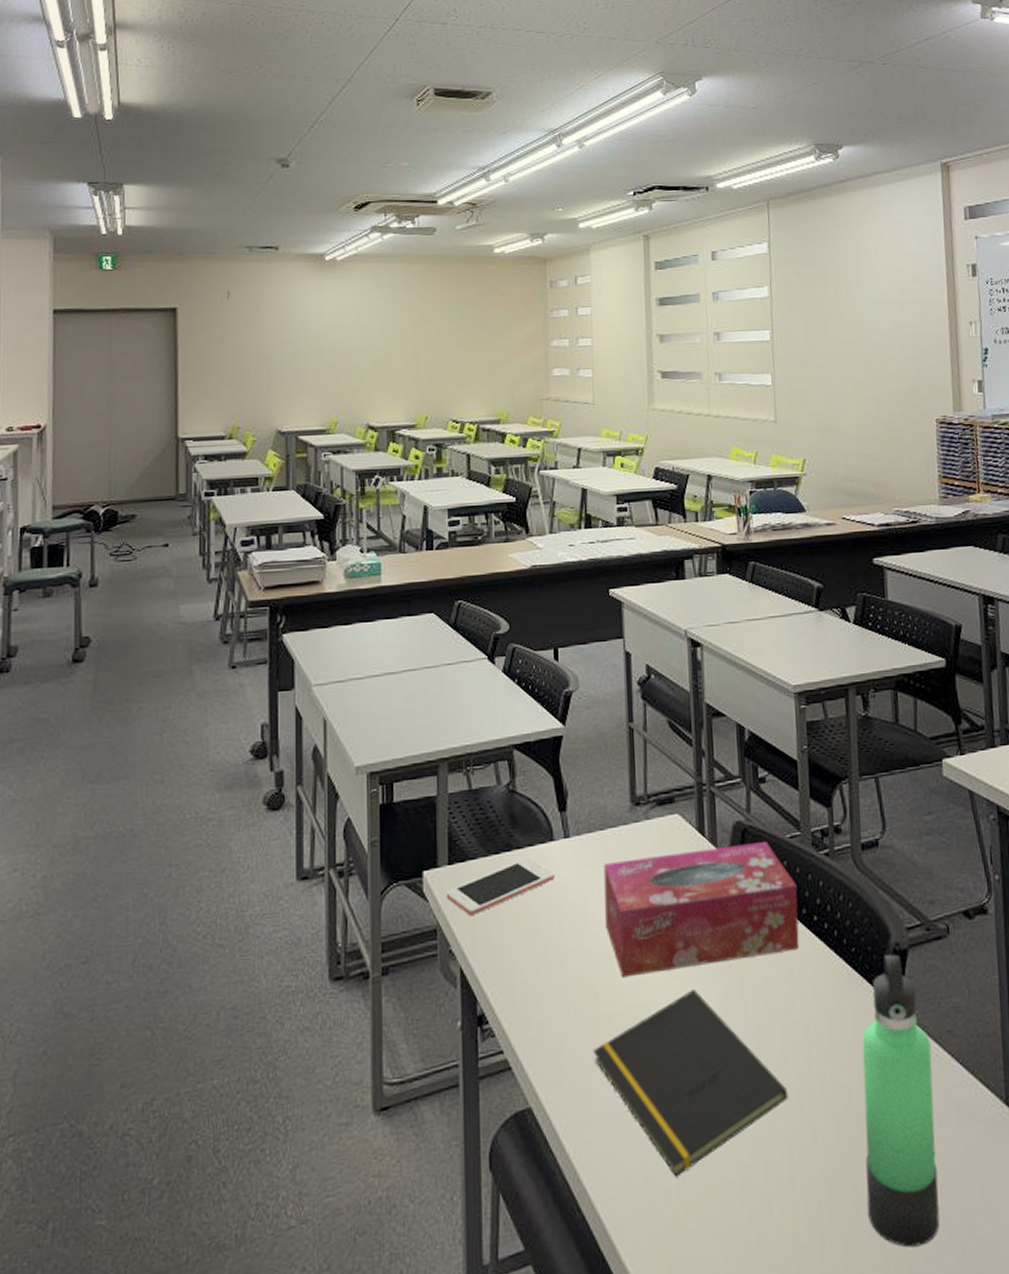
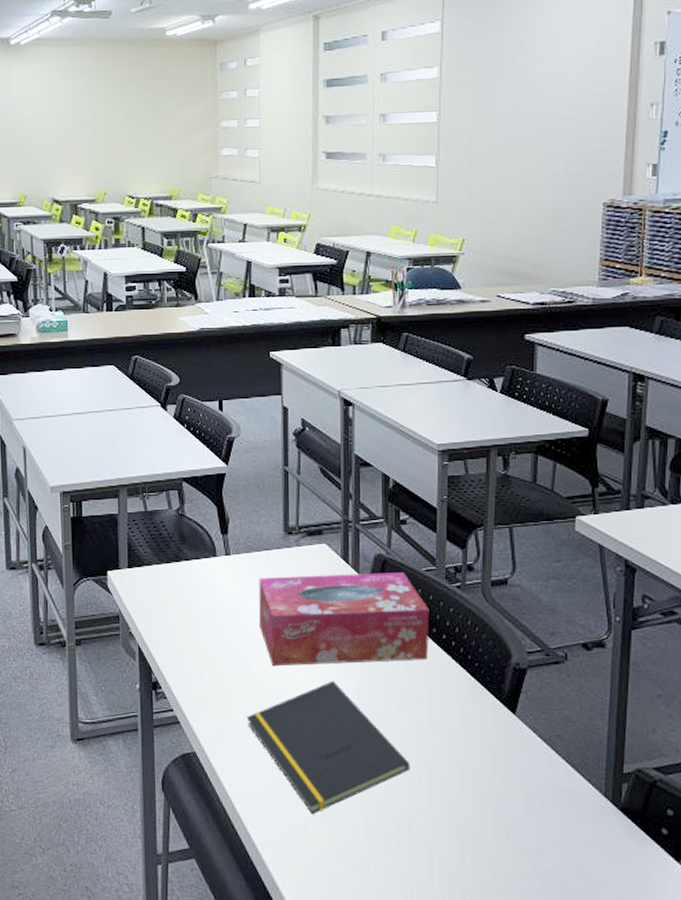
cell phone: present [446,858,555,917] -> none [126,568,217,609]
thermos bottle: present [862,954,940,1248] -> none [473,671,541,888]

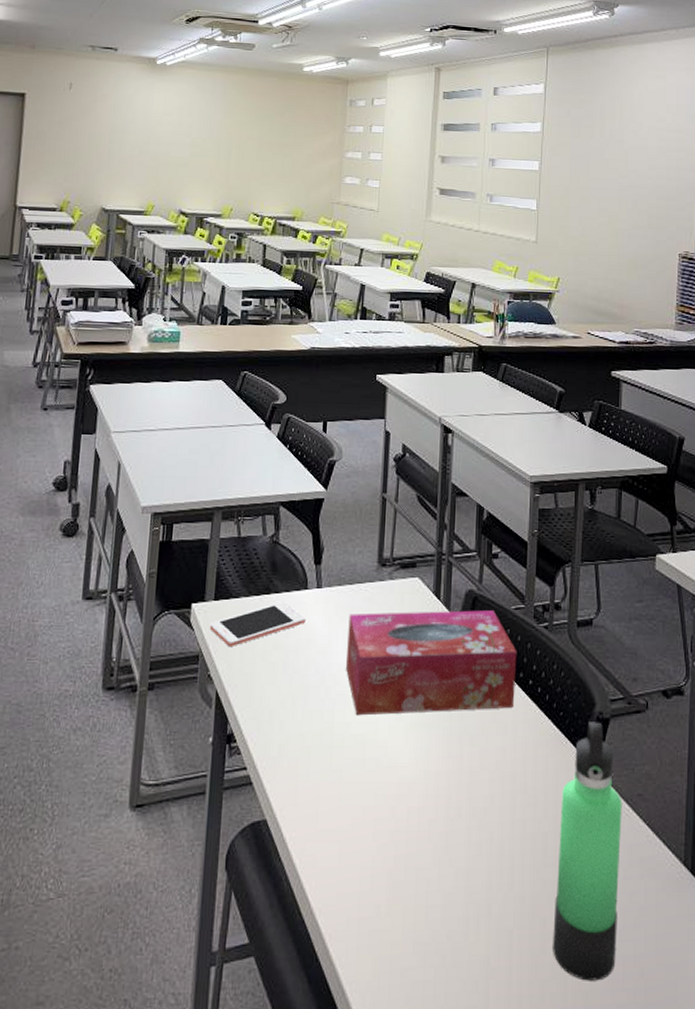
cell phone: none [126,568,217,609] -> present [209,602,306,648]
notepad: present [246,681,411,814] -> none [324,733,493,895]
thermos bottle: none [473,671,541,888] -> present [553,722,622,981]

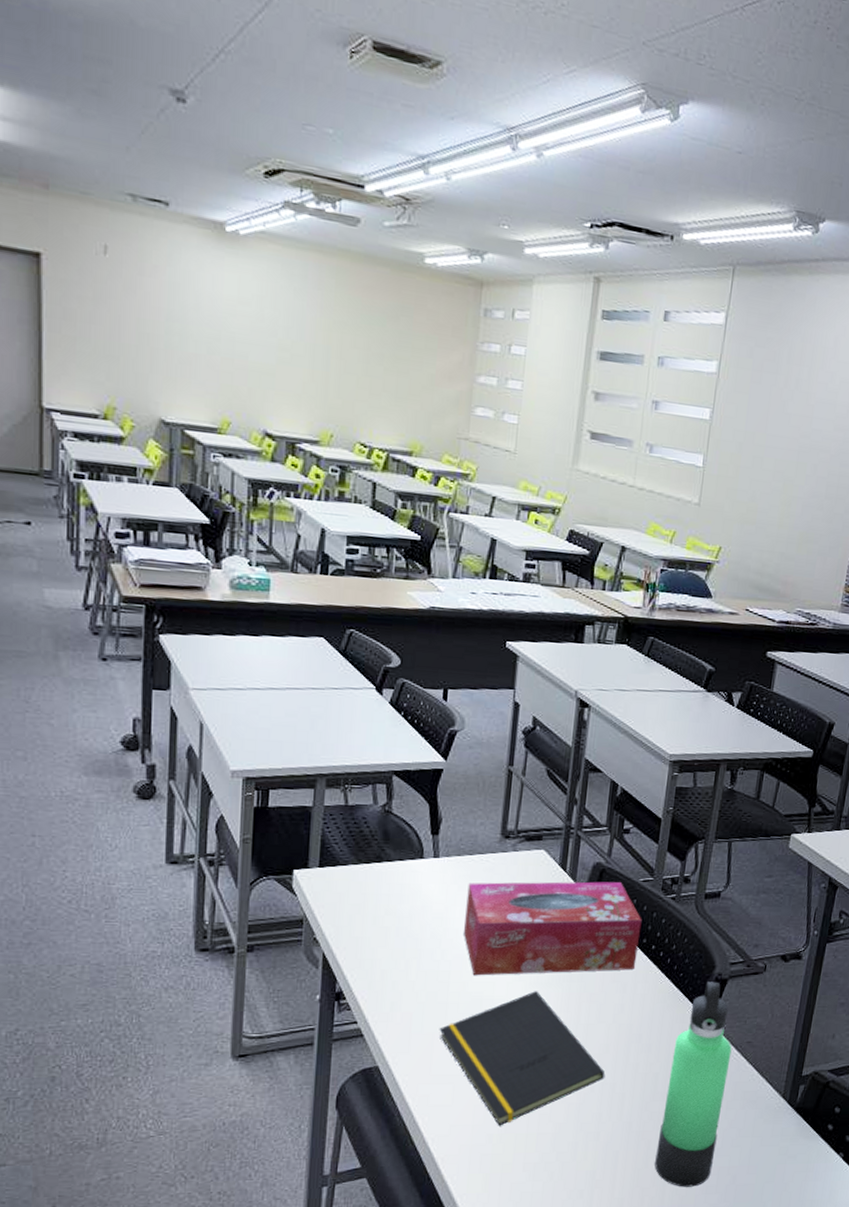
cell phone: present [209,602,306,648] -> none [314,870,421,913]
notepad: none [324,733,493,895] -> present [439,991,606,1126]

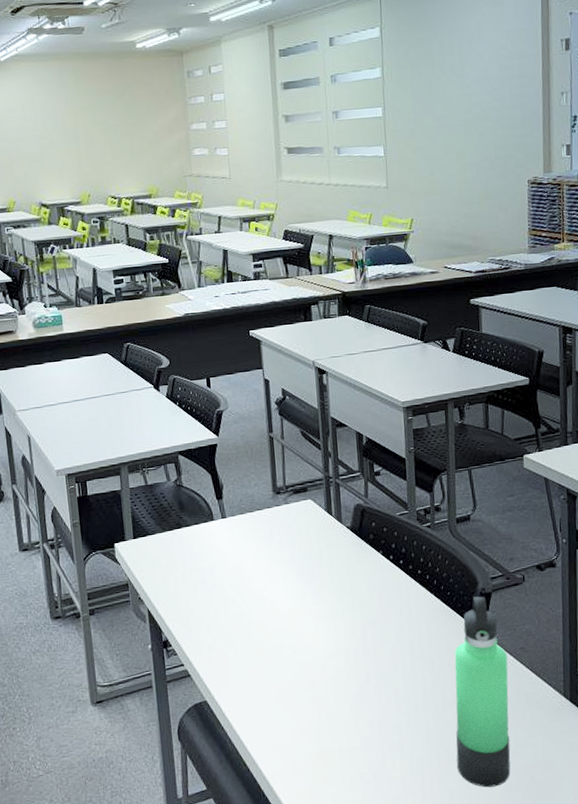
notepad: present [439,991,606,1126] -> none [250,622,399,744]
tissue box: present [463,881,642,976] -> none [253,518,407,615]

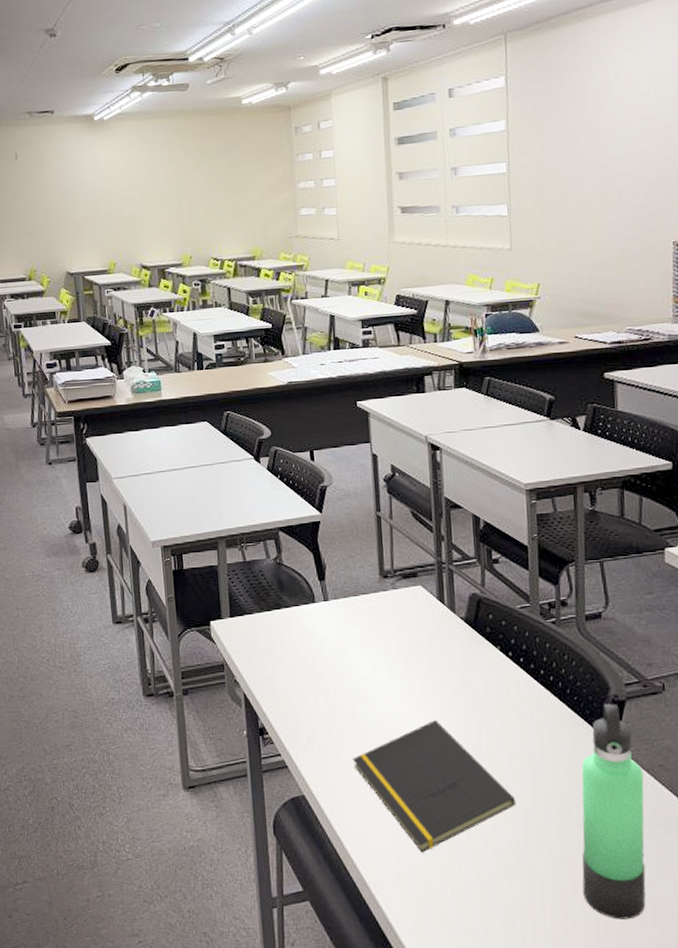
notepad: none [250,622,399,744] -> present [352,720,517,853]

